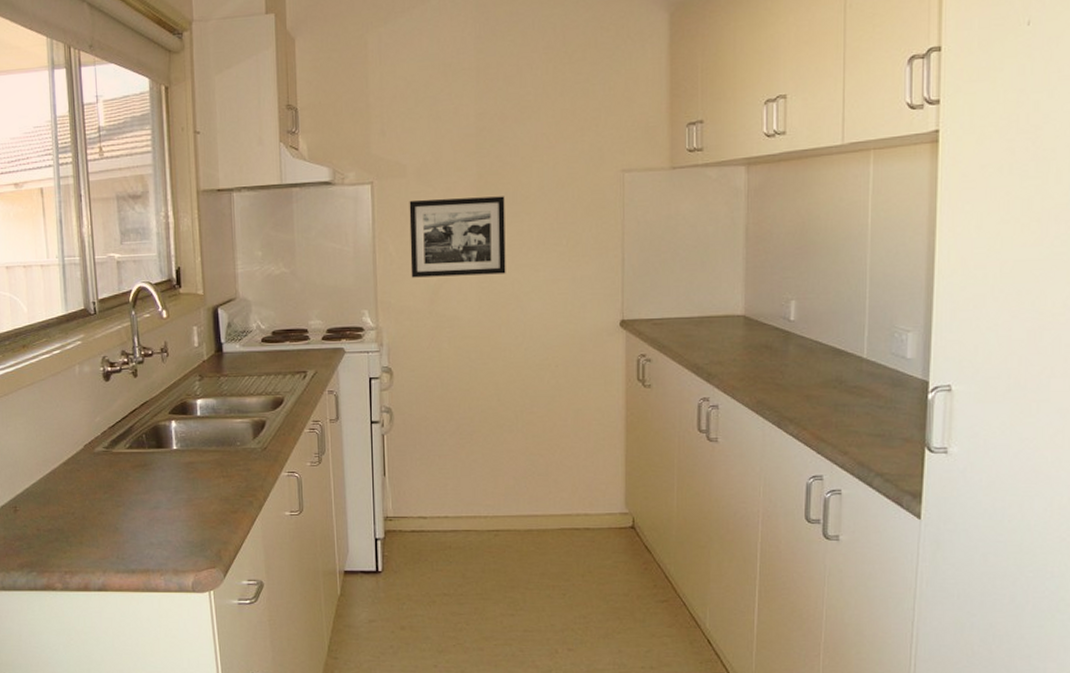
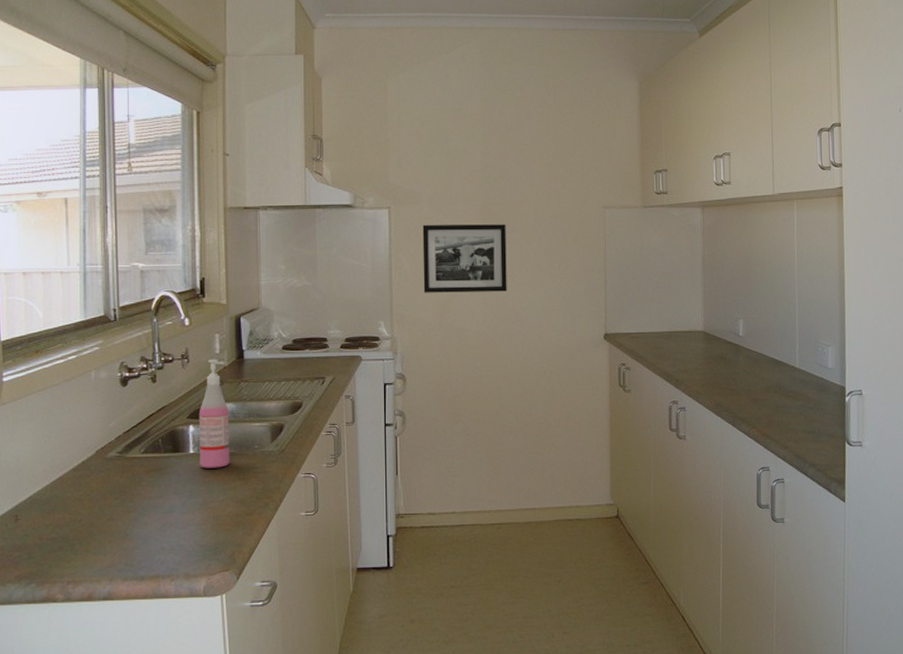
soap dispenser: none [180,352,213,465] -> present [198,359,230,469]

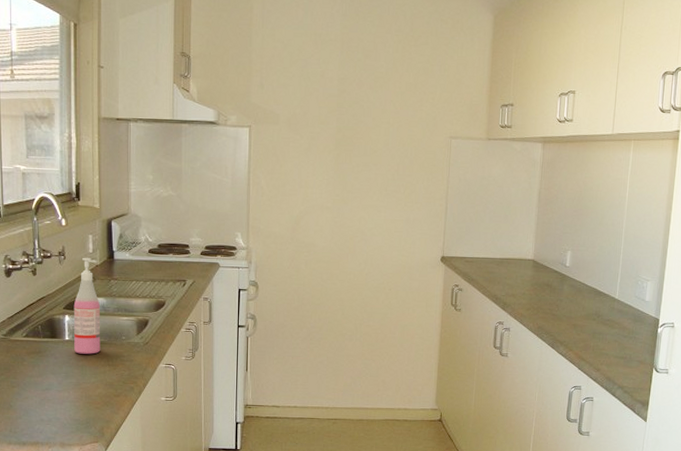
picture frame: present [422,224,507,293] -> none [278,145,358,212]

